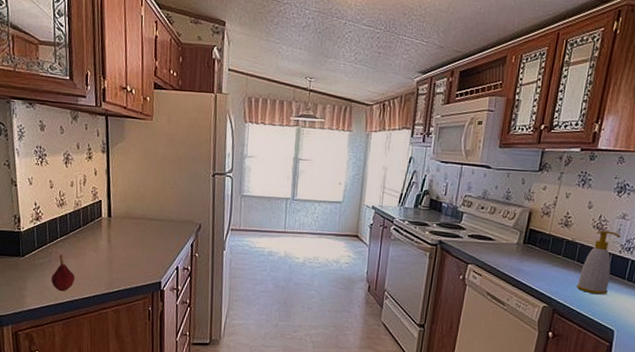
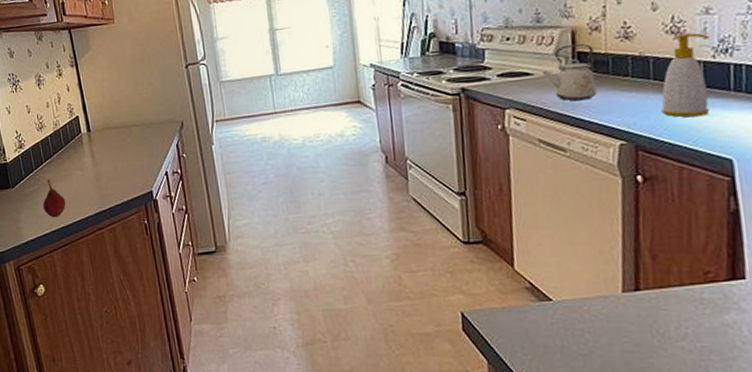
kettle: none [501,221,542,268] -> present [542,43,597,101]

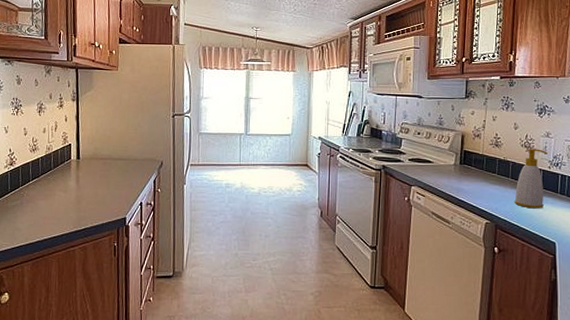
fruit: present [43,179,66,217] -> none [22,196,45,231]
kettle: present [542,43,597,101] -> none [439,144,475,187]

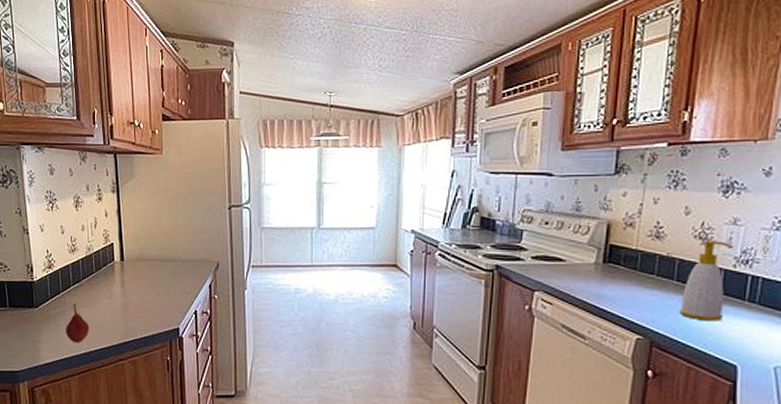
fruit: none [22,196,45,231] -> present [66,304,90,342]

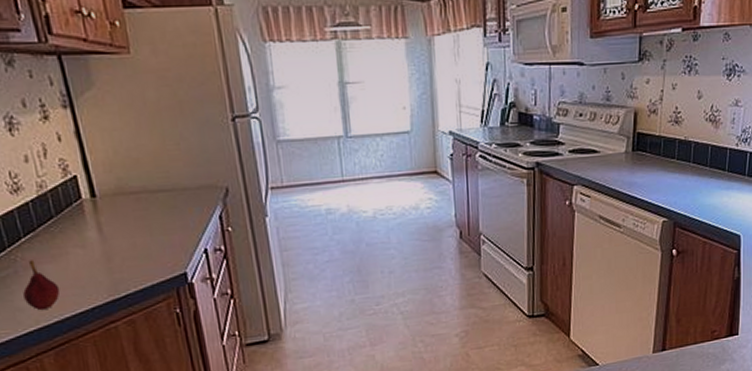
soap bottle: present [679,241,735,321] -> none [696,122,737,198]

